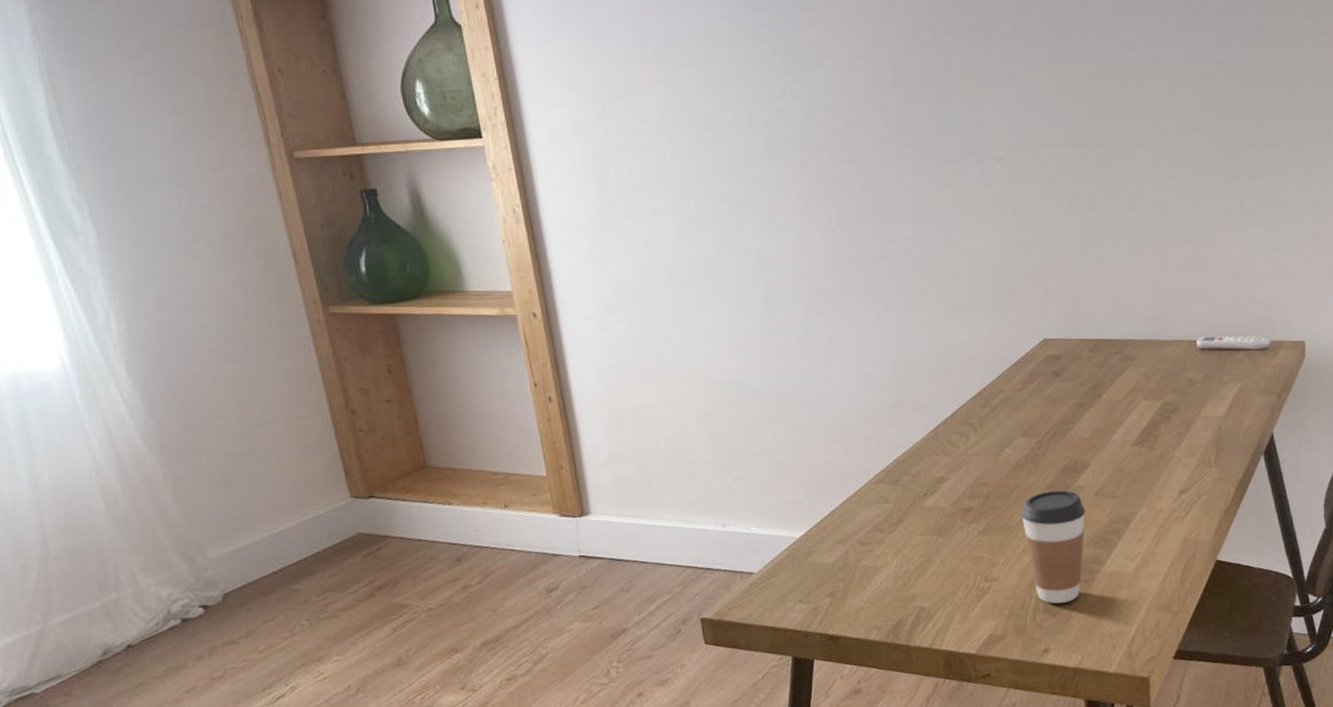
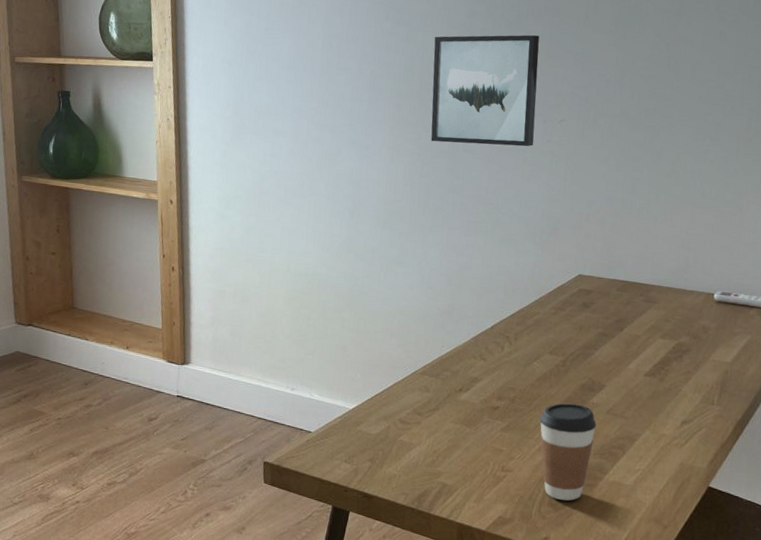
wall art: none [837,59,972,201] -> present [431,35,539,147]

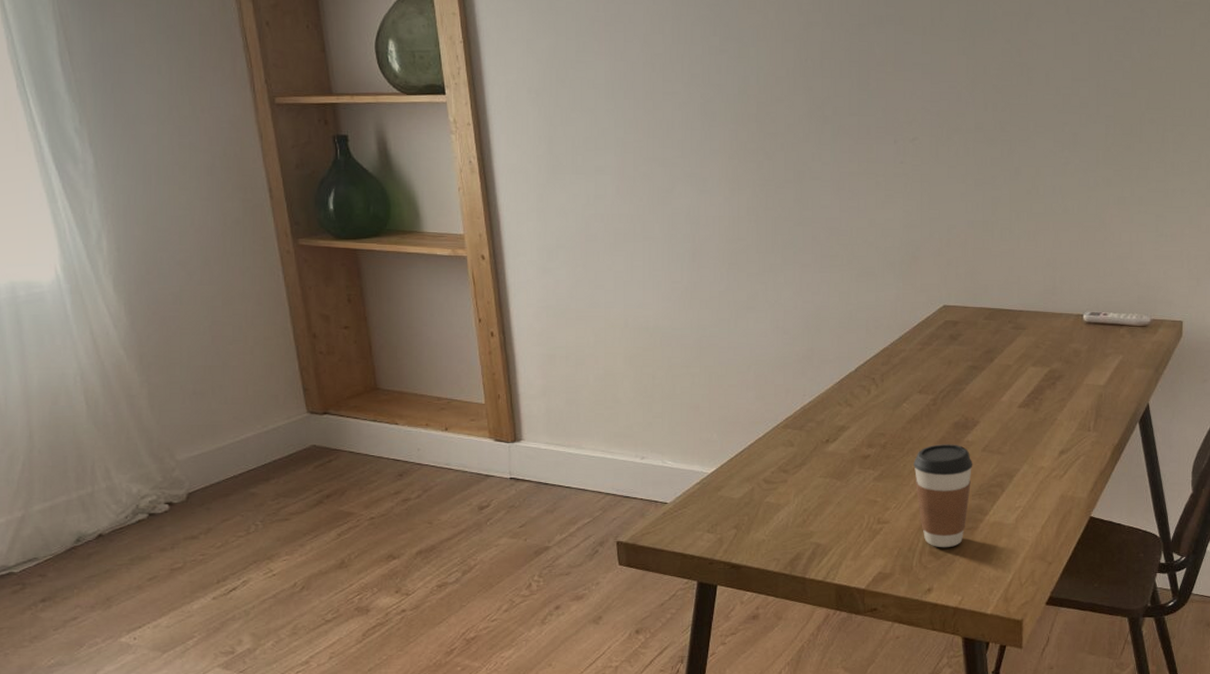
wall art: present [431,35,539,147] -> none [769,46,886,171]

